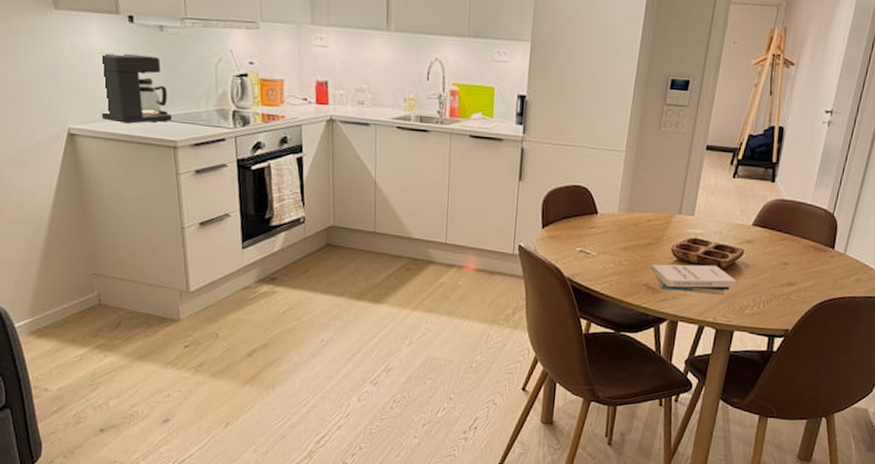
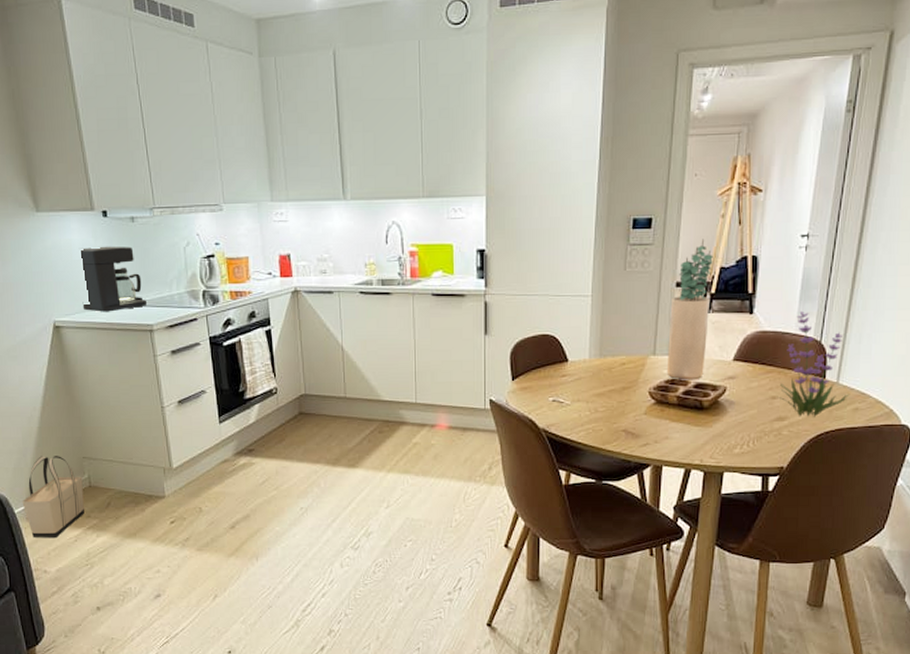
shopping bag: none [23,269,92,355] -> present [22,456,84,537]
books: present [651,264,737,295] -> none [629,404,722,435]
vase: none [690,105,743,241] -> present [666,239,713,380]
plant: none [789,183,855,285] -> present [777,310,850,417]

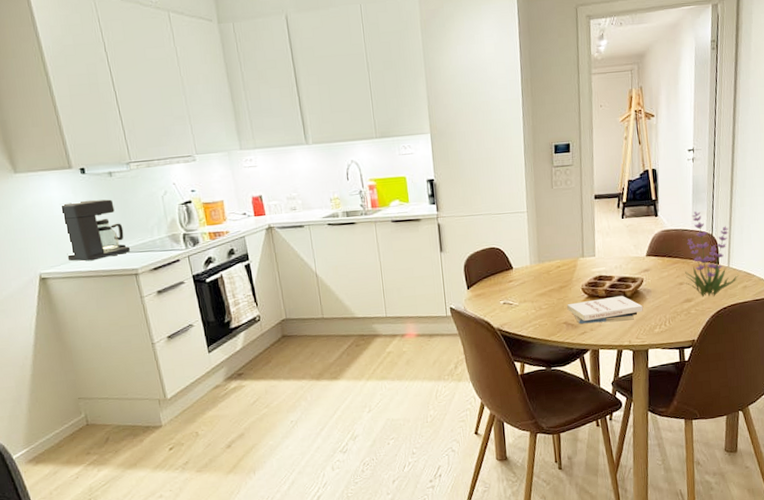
shopping bag: present [22,456,84,537] -> none [19,399,84,480]
books: none [629,404,722,435] -> present [567,295,643,324]
vase: present [666,239,713,380] -> none [592,158,624,276]

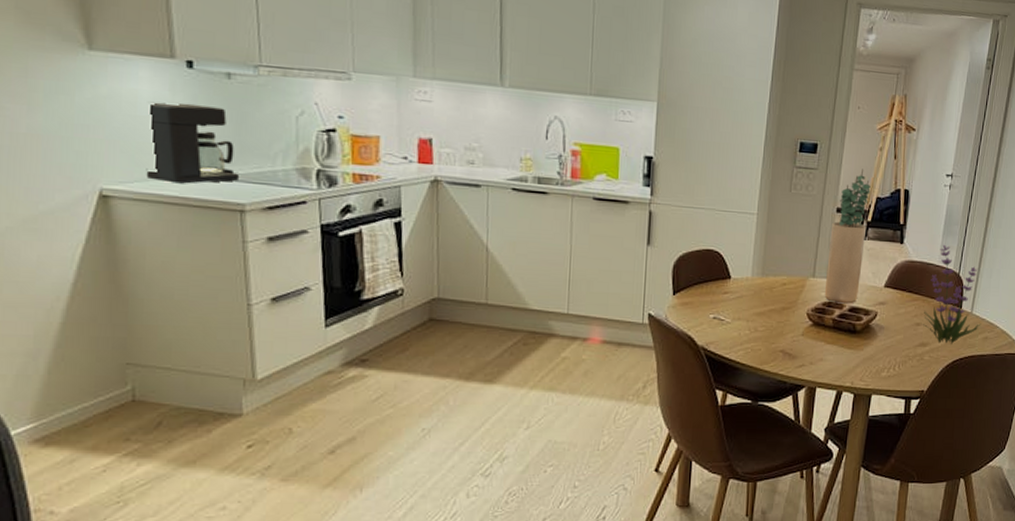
books: present [567,295,643,324] -> none [787,328,872,358]
vase: none [592,158,624,276] -> present [824,168,871,304]

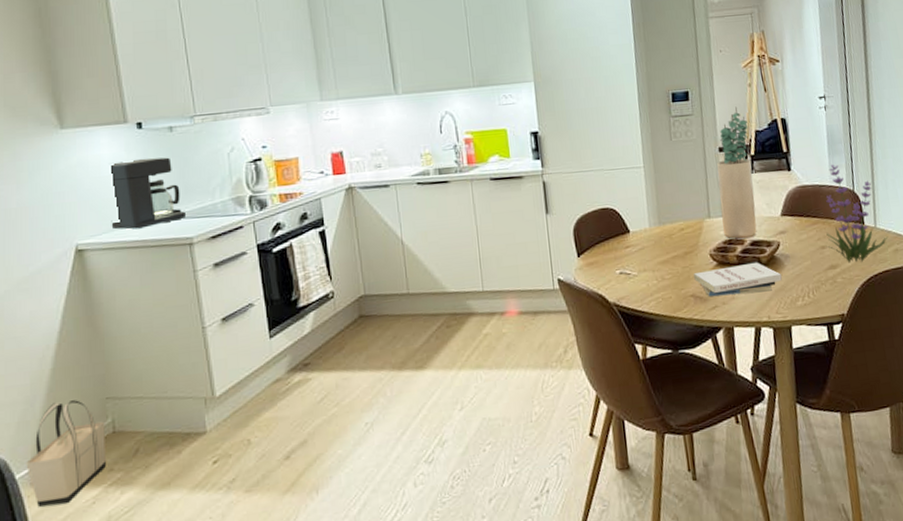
shopping bag: none [24,360,123,467] -> present [26,400,106,507]
books: none [787,328,872,358] -> present [694,261,782,297]

